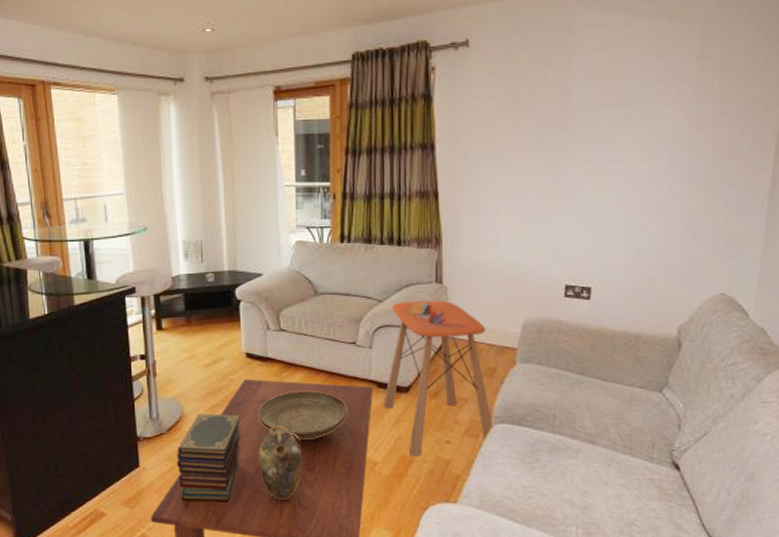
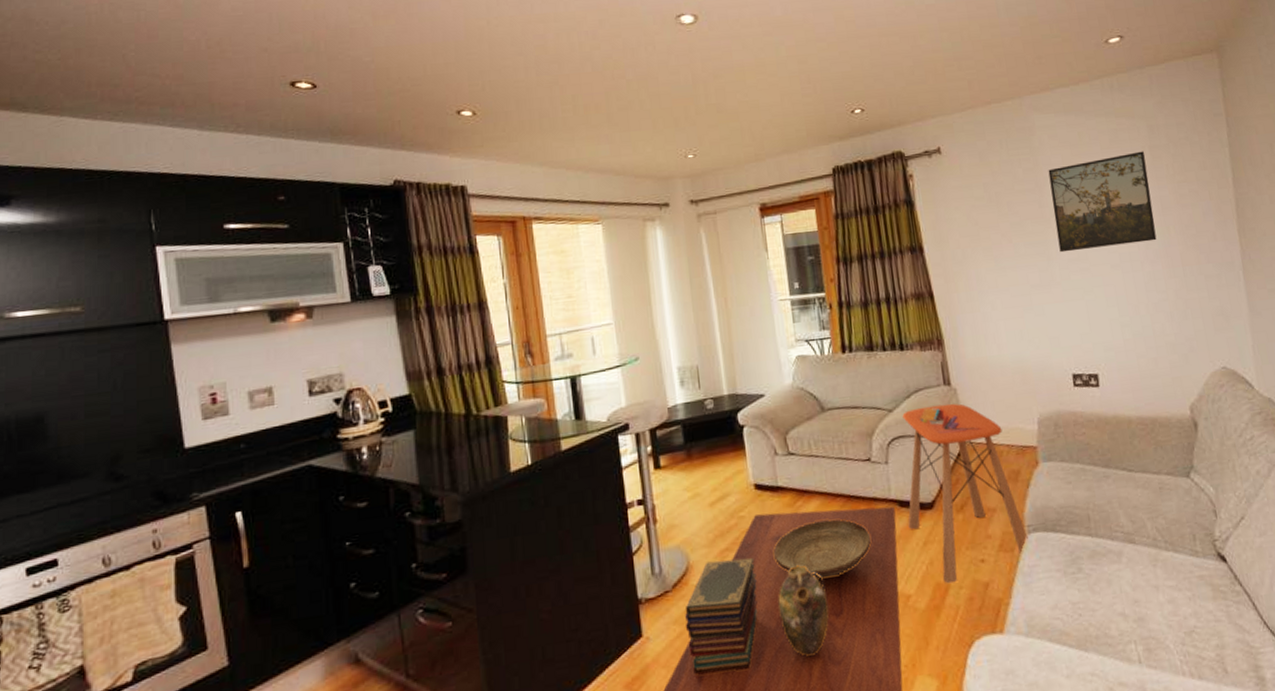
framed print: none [577,60,691,163] -> present [1048,151,1157,253]

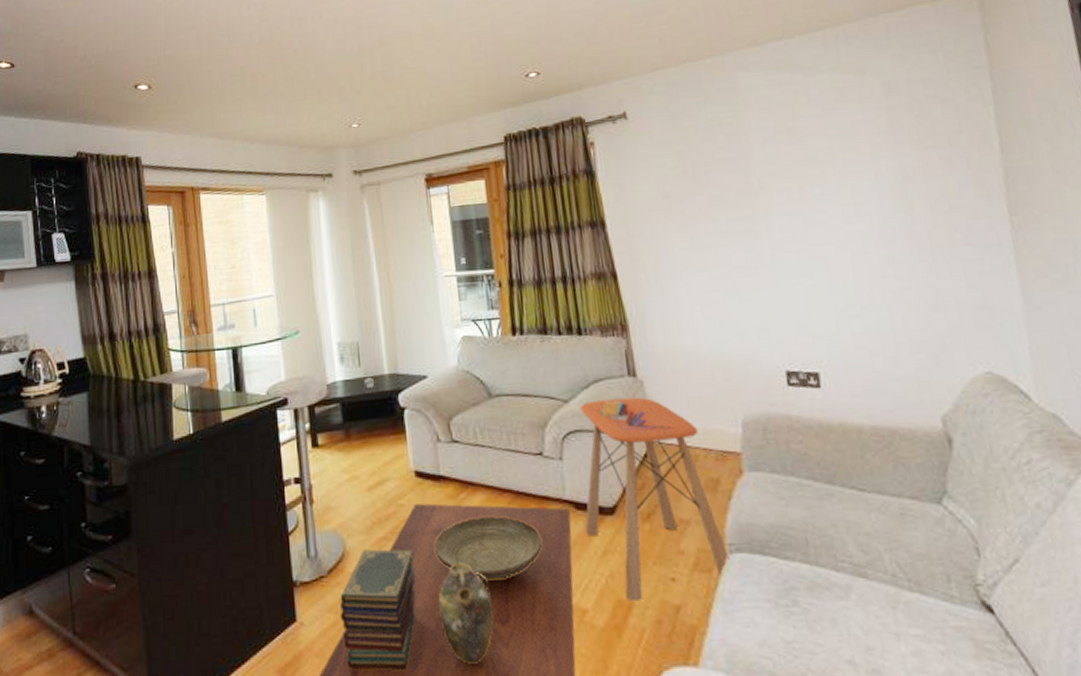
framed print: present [1048,151,1157,253] -> none [756,112,896,230]

